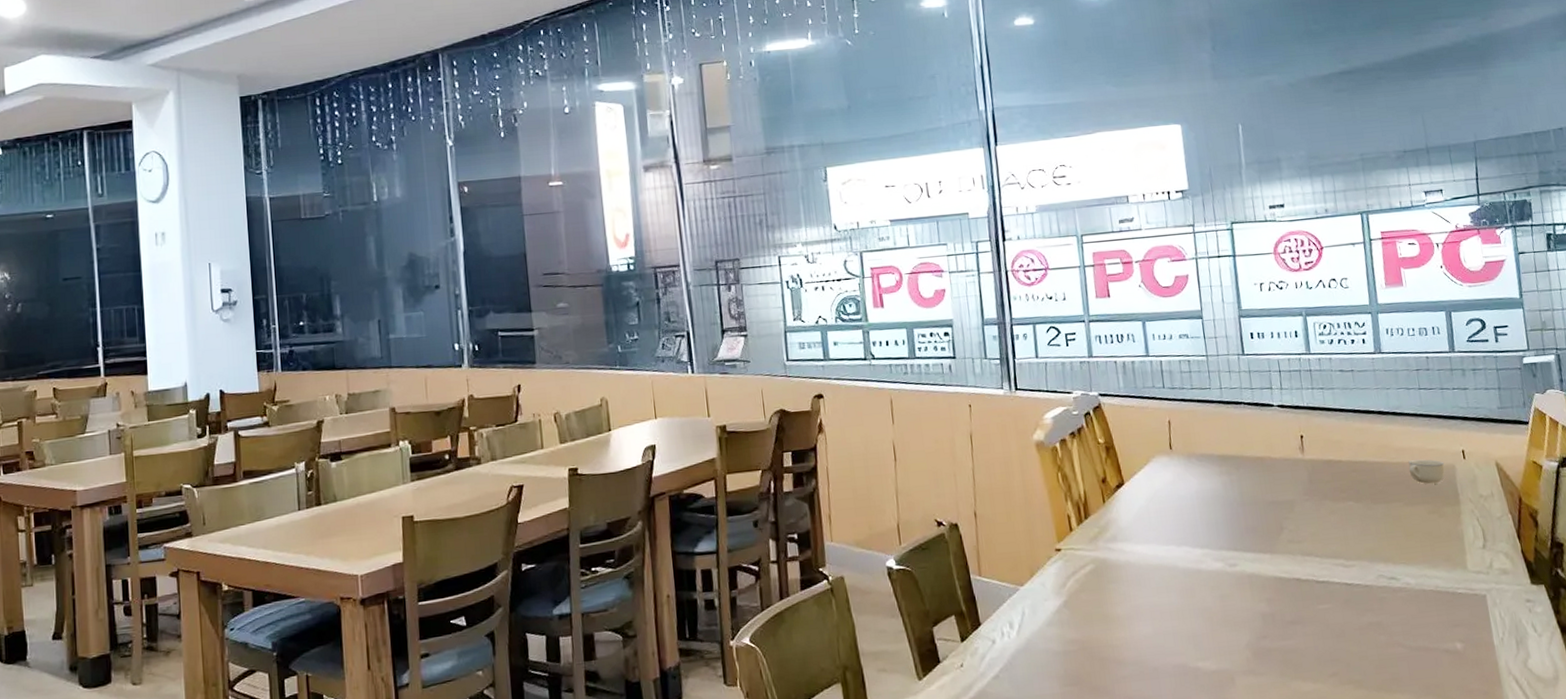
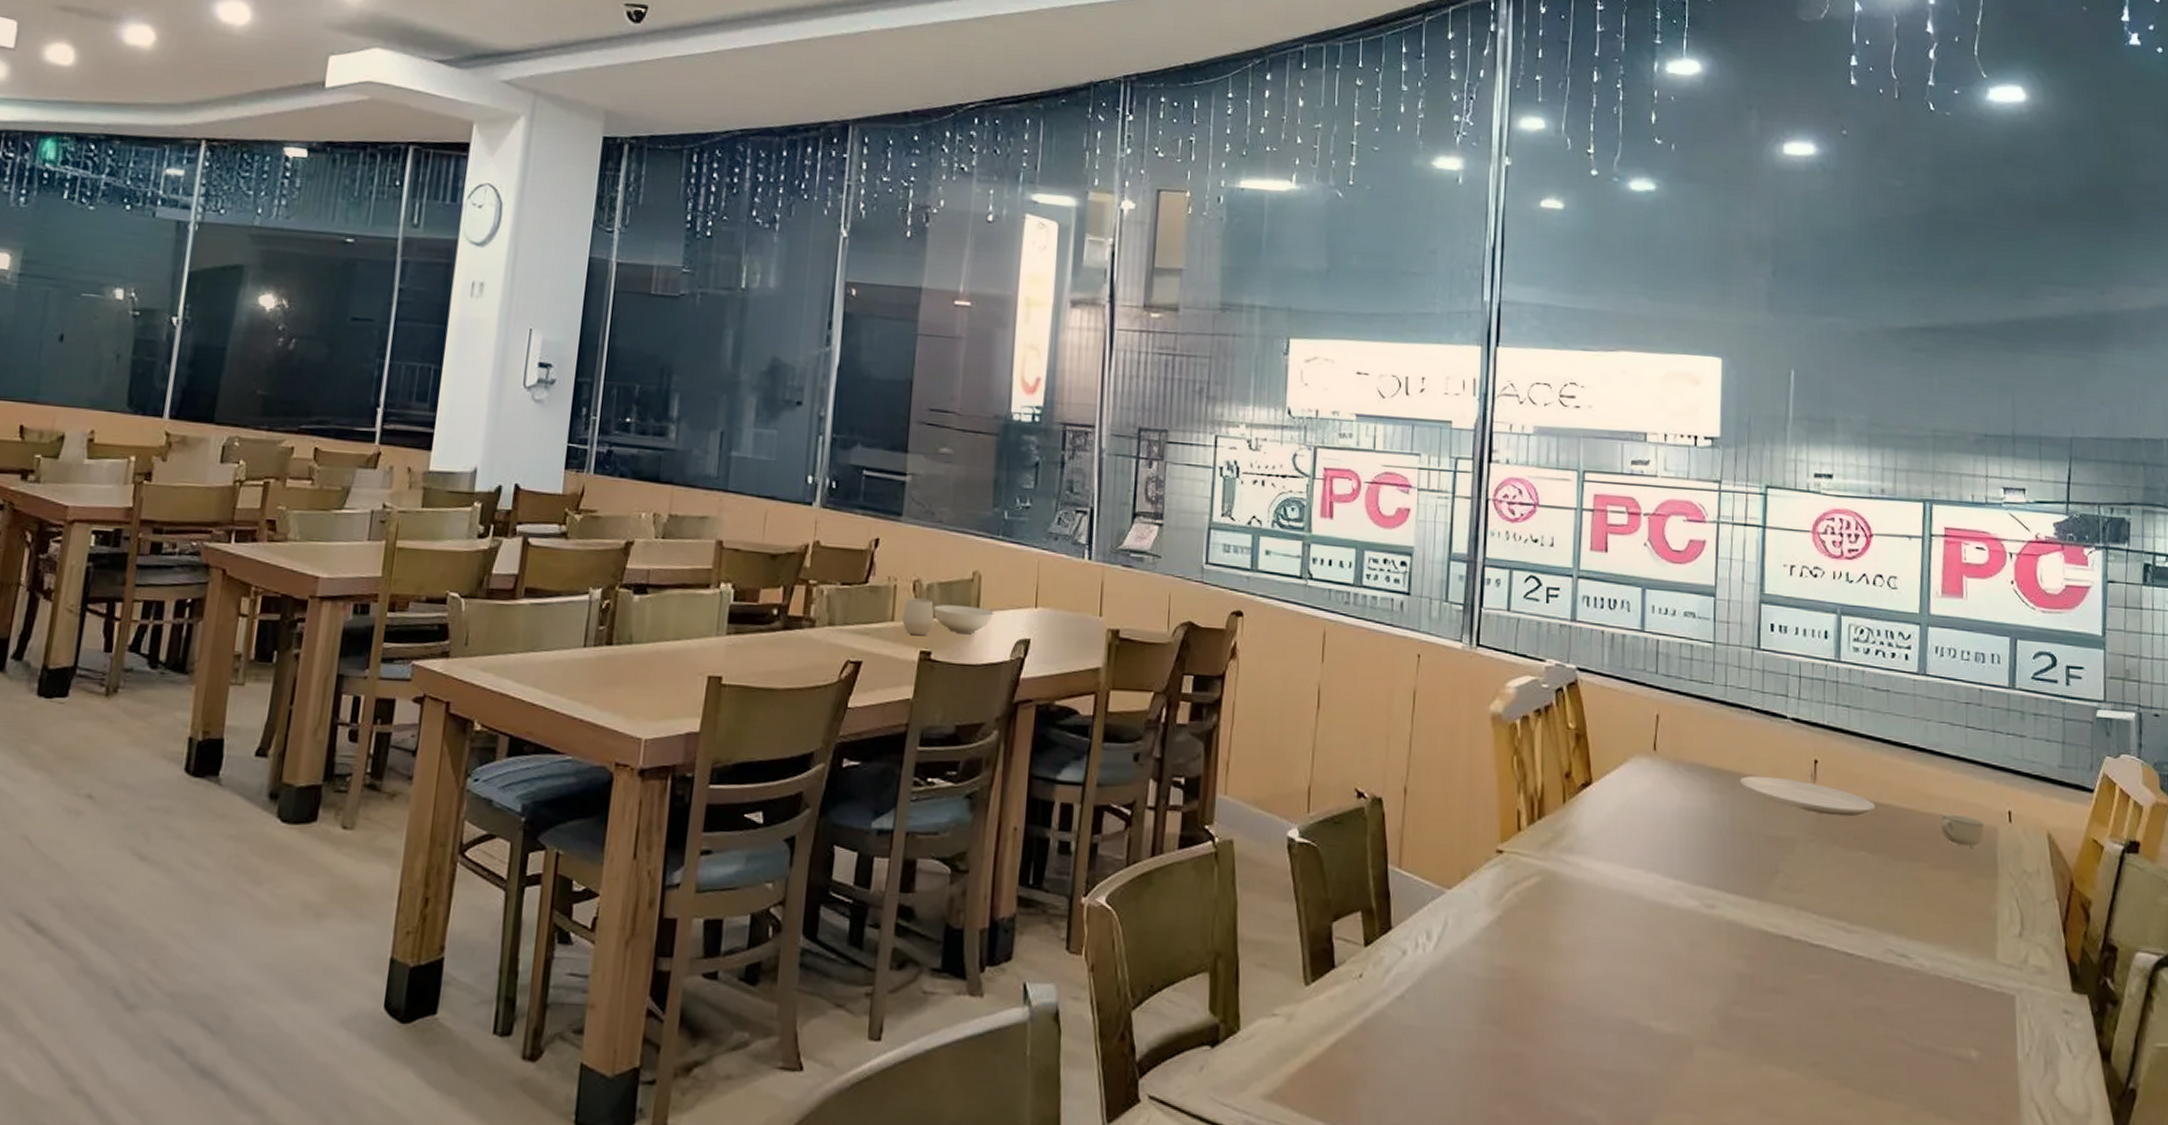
cup: none [549,426,576,457] -> present [902,598,935,636]
bowl: none [572,426,623,449] -> present [932,604,994,633]
plate: none [1242,454,1354,478] -> present [1739,775,1875,817]

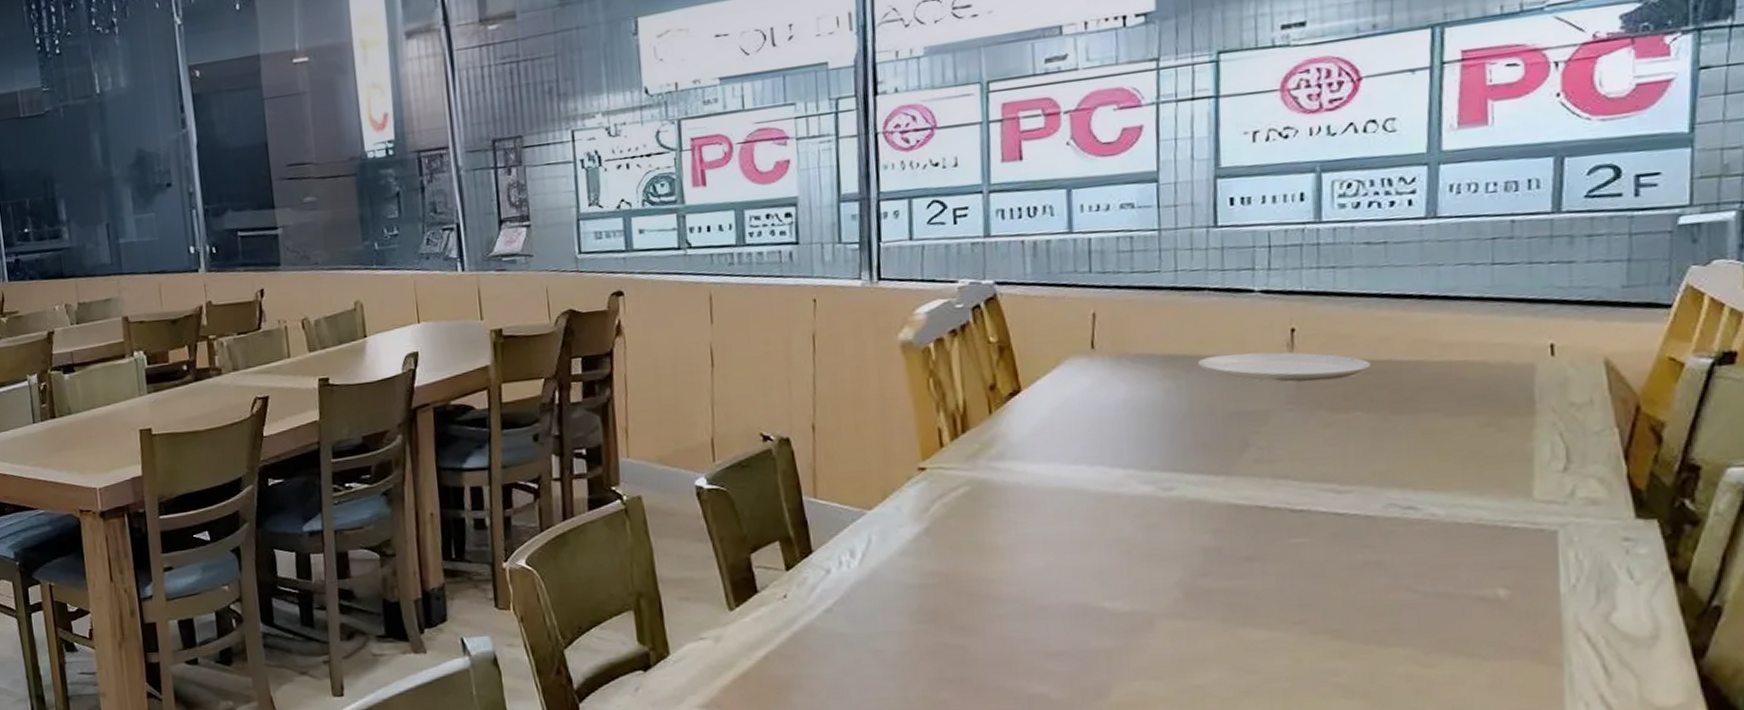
cup: present [902,598,935,636] -> none [297,333,327,367]
bowl: present [932,604,994,633] -> none [322,332,380,358]
cup: present [1940,813,1985,847] -> none [1457,356,1518,390]

